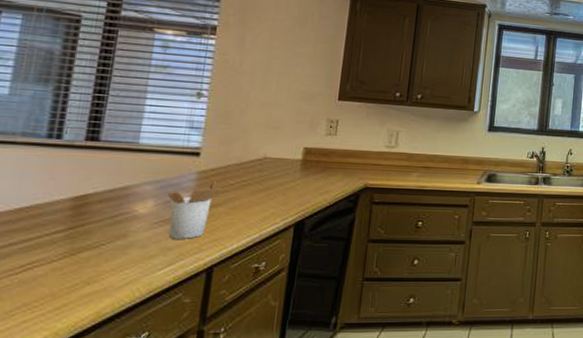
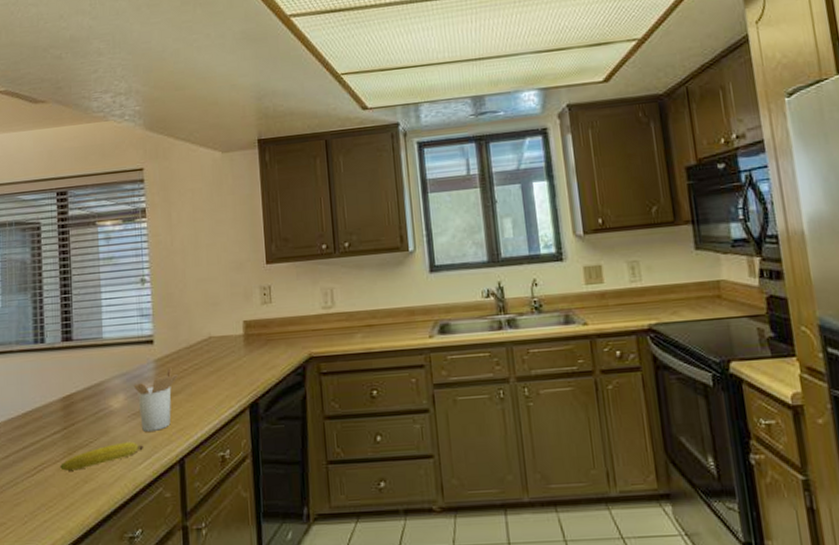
fruit: none [56,247,169,271] -> present [60,441,144,471]

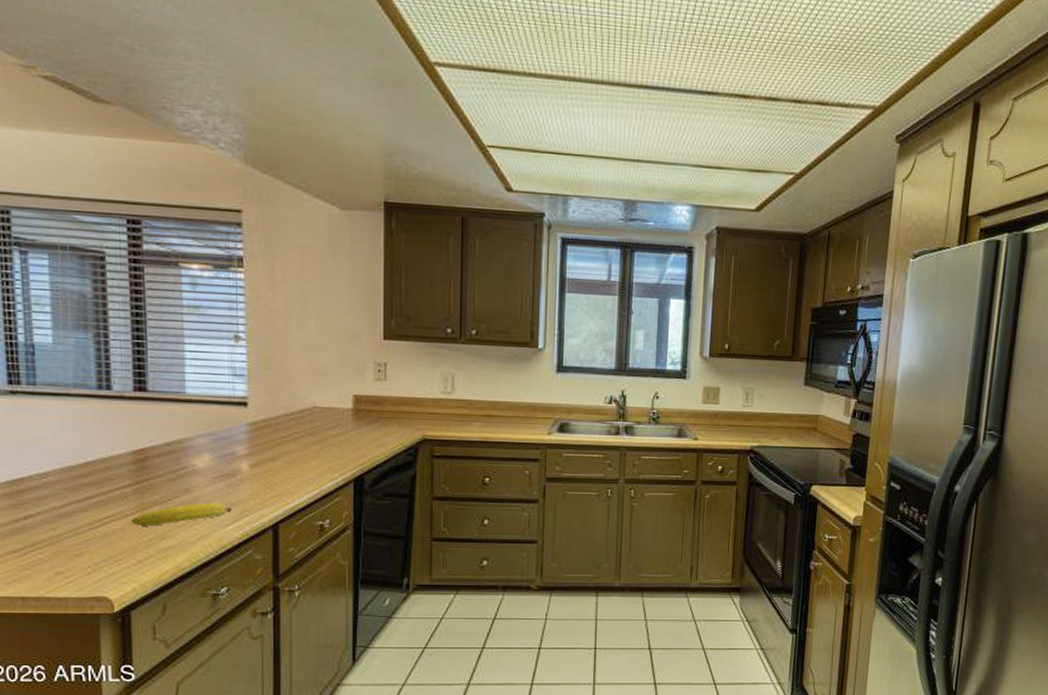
utensil holder: present [133,368,179,432] -> none [222,433,276,495]

